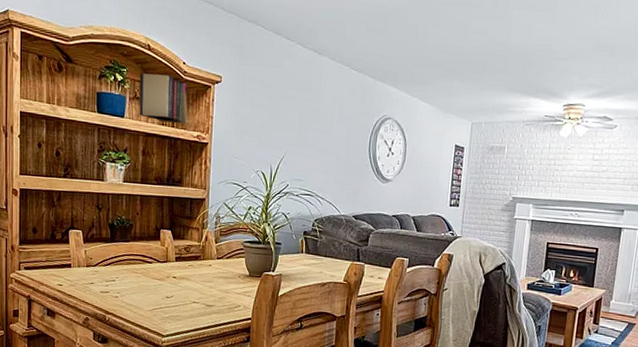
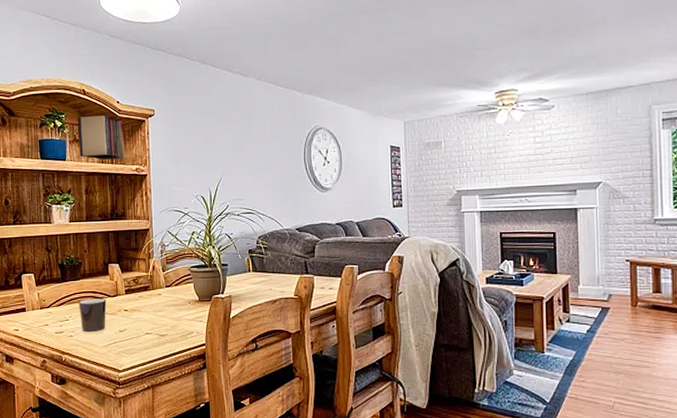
mug: none [126,261,156,298] -> present [78,298,107,335]

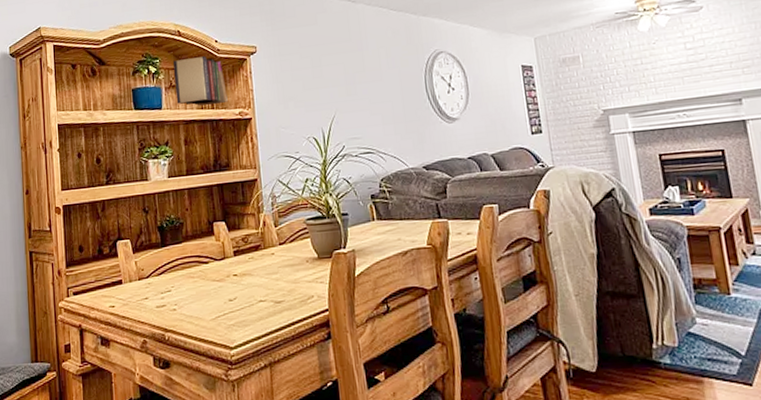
mug: present [78,298,107,335] -> none [181,263,214,307]

